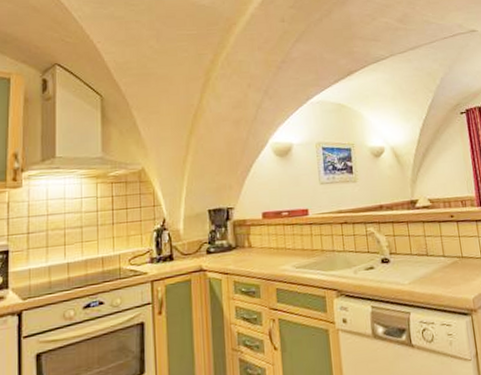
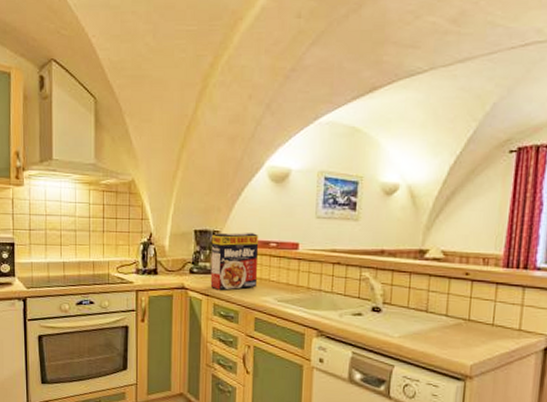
cereal box: none [225,205,274,267] -> present [210,232,259,290]

